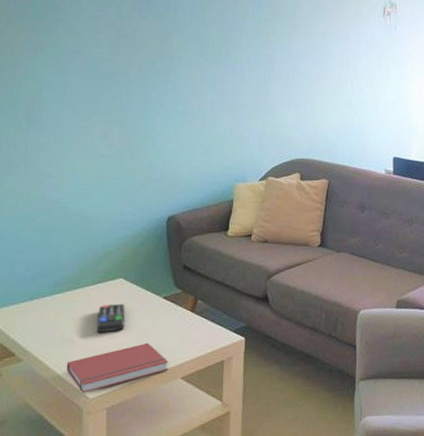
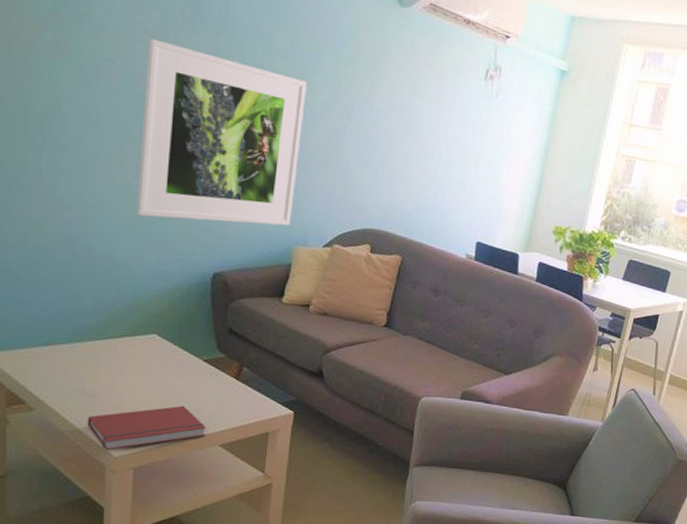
remote control: present [96,304,125,333] -> none [123,360,158,391]
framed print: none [103,28,235,175] -> present [136,38,307,226]

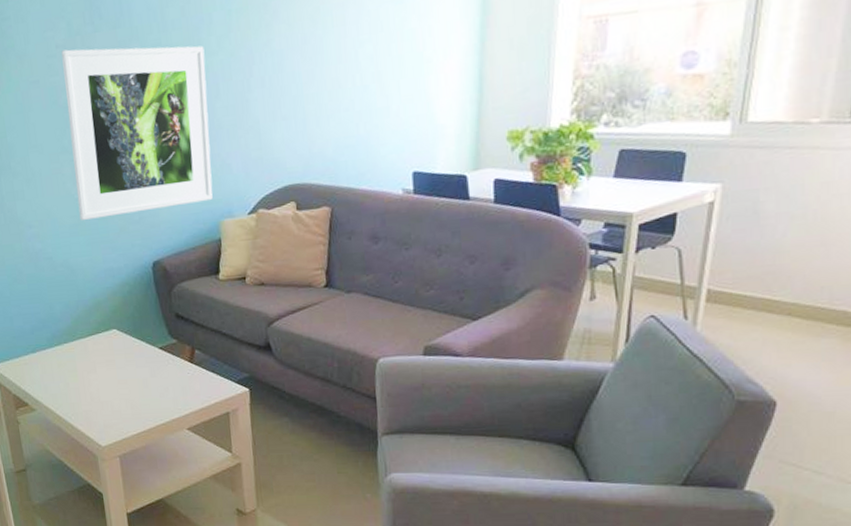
book: present [87,405,207,450] -> none [75,393,174,441]

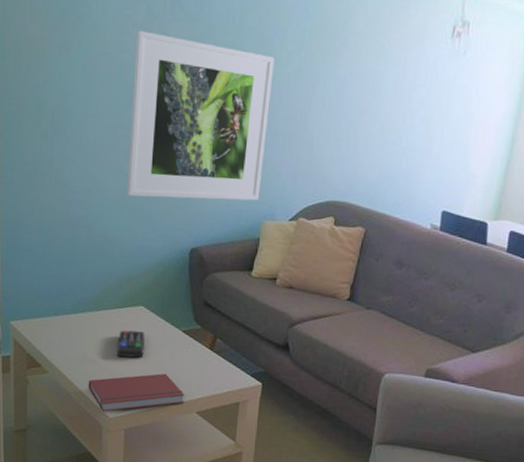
book: none [75,393,174,441] -> present [88,373,185,412]
remote control: none [97,355,125,385] -> present [116,330,145,359]

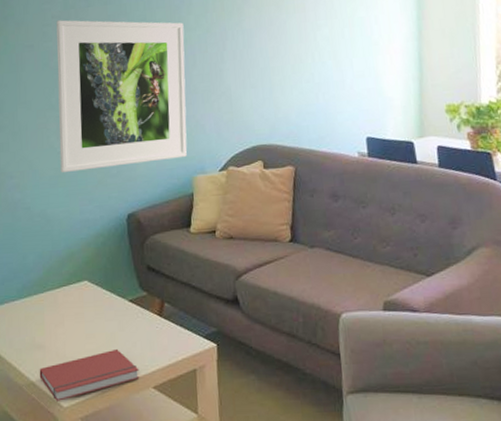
remote control: present [116,330,145,359] -> none [65,308,93,339]

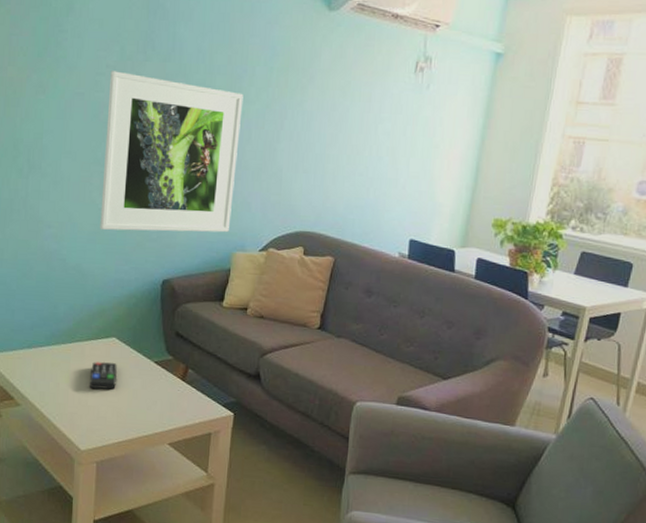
book: present [39,348,140,401] -> none [60,404,157,445]
remote control: none [65,308,93,339] -> present [89,362,117,390]

